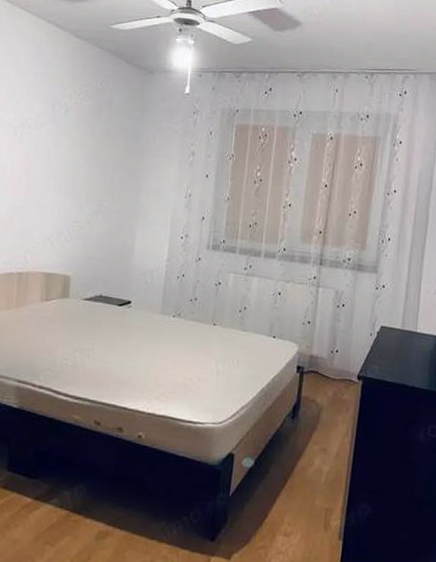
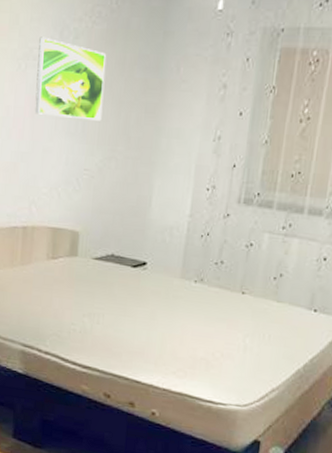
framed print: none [30,109,94,181] -> present [35,36,107,121]

